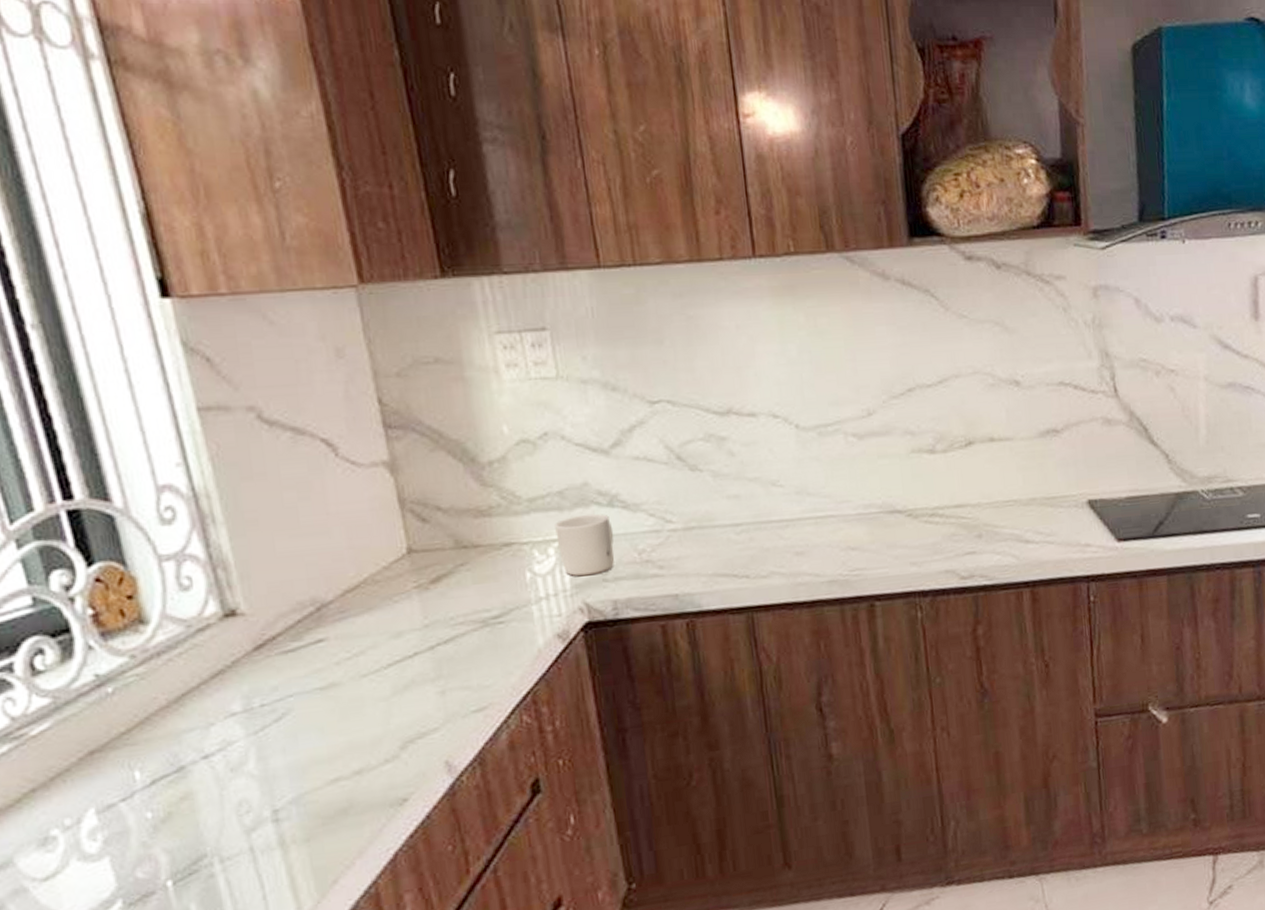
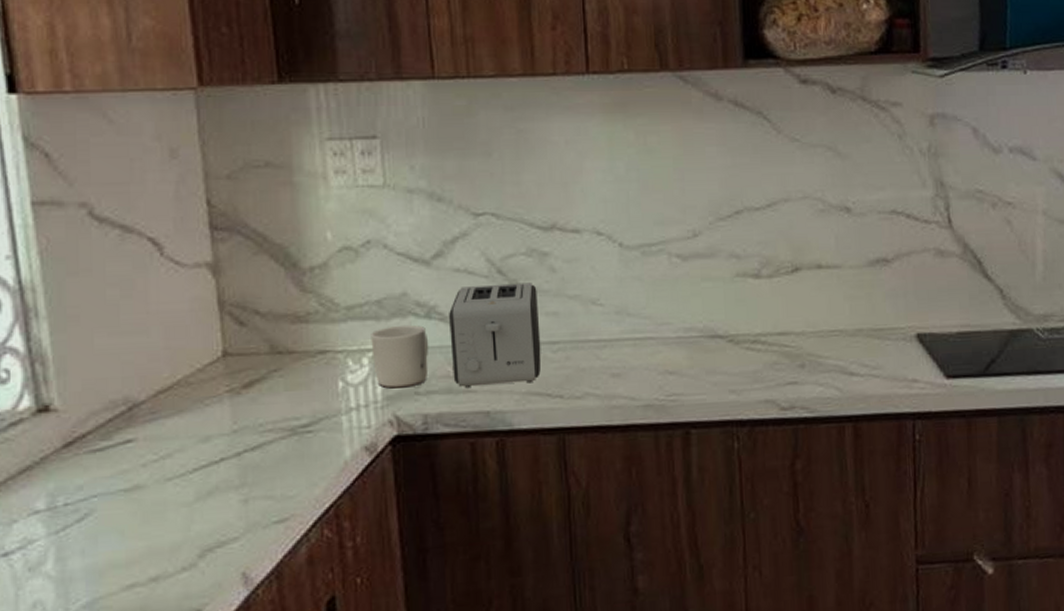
toaster: none [631,467,726,573] -> present [449,282,541,389]

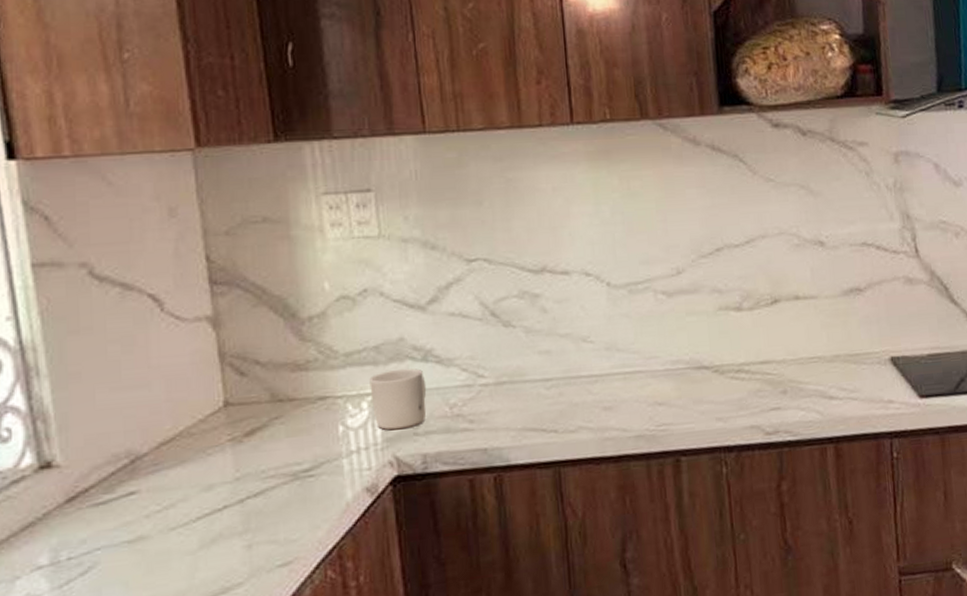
toaster: present [449,282,541,389] -> none [445,323,536,427]

